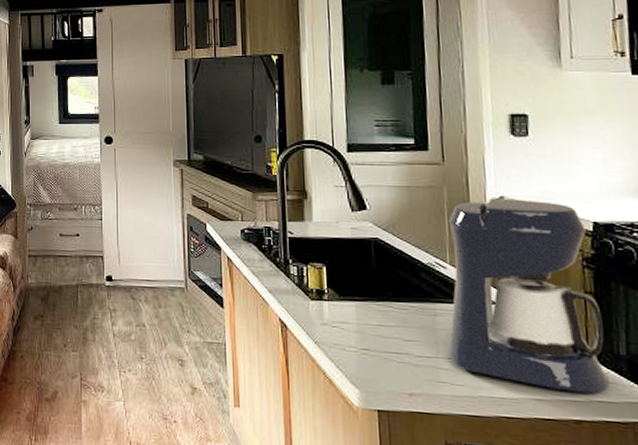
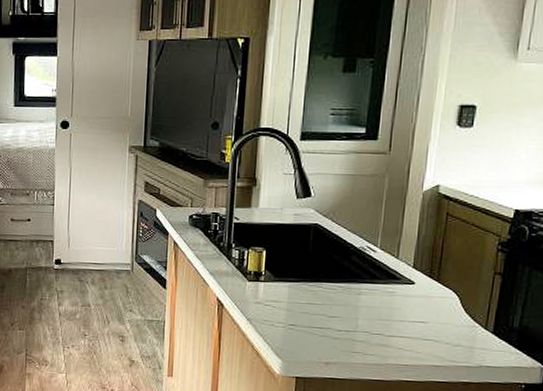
coffee maker: present [448,198,609,394] -> none [365,186,507,360]

